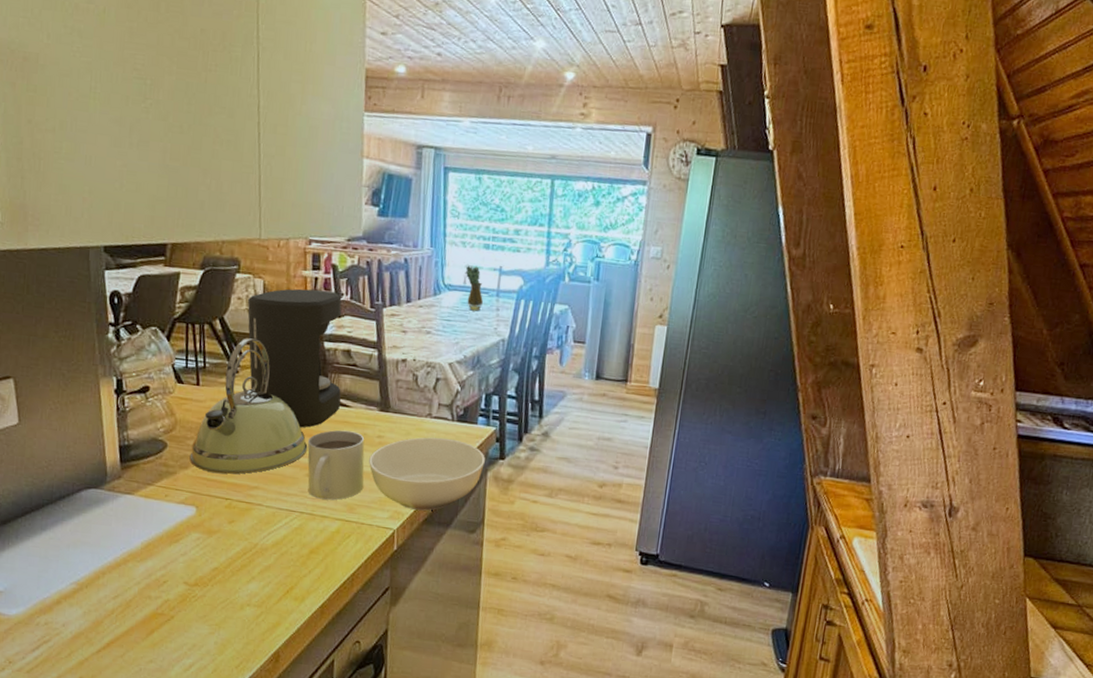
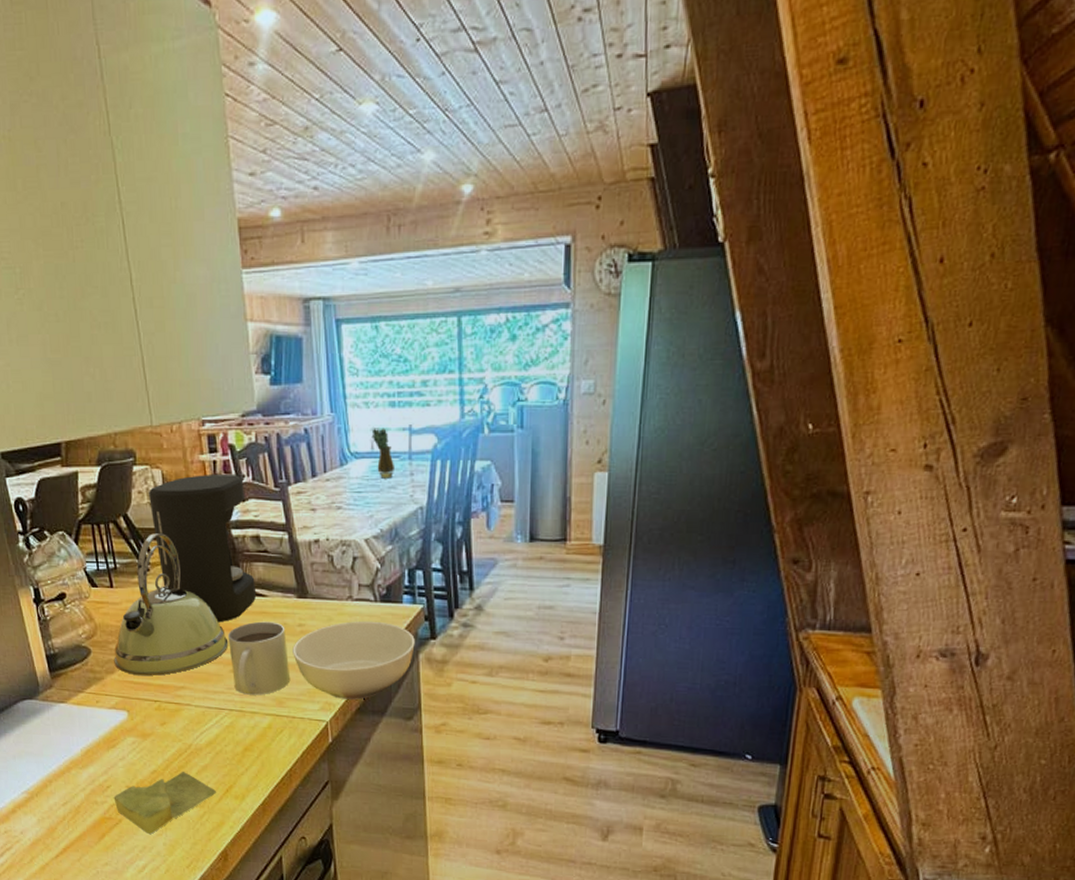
sponge: none [169,569,276,632] -> present [113,771,216,834]

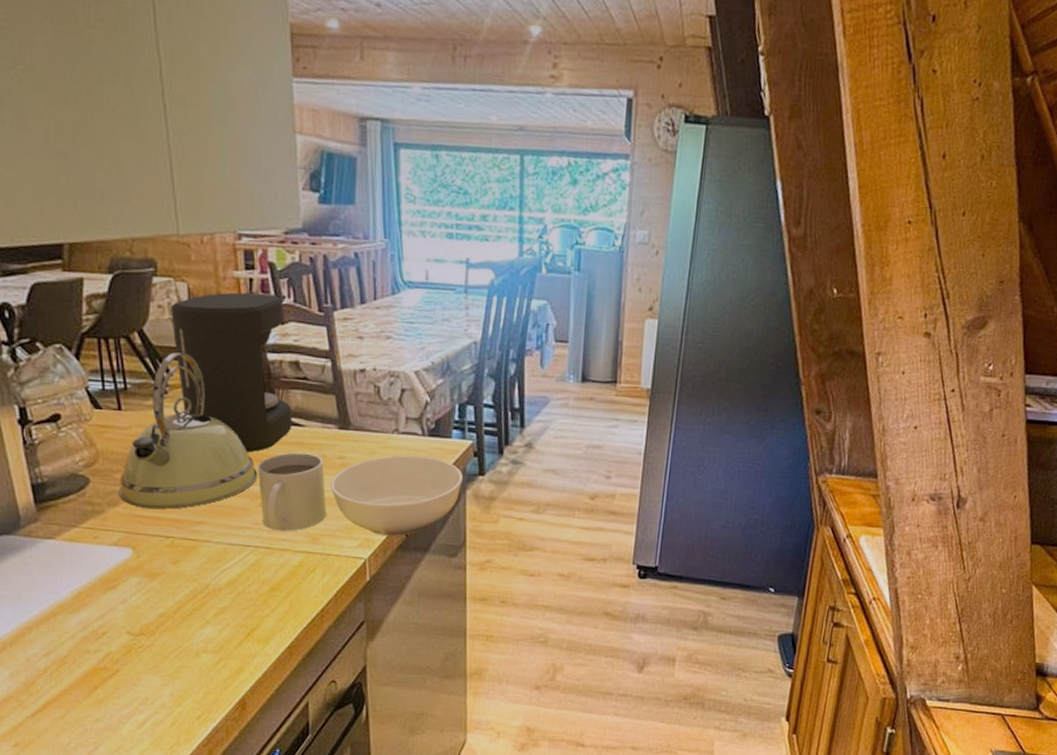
sponge: present [113,771,216,834] -> none [110,613,235,684]
vase: present [371,428,396,479] -> none [426,258,450,311]

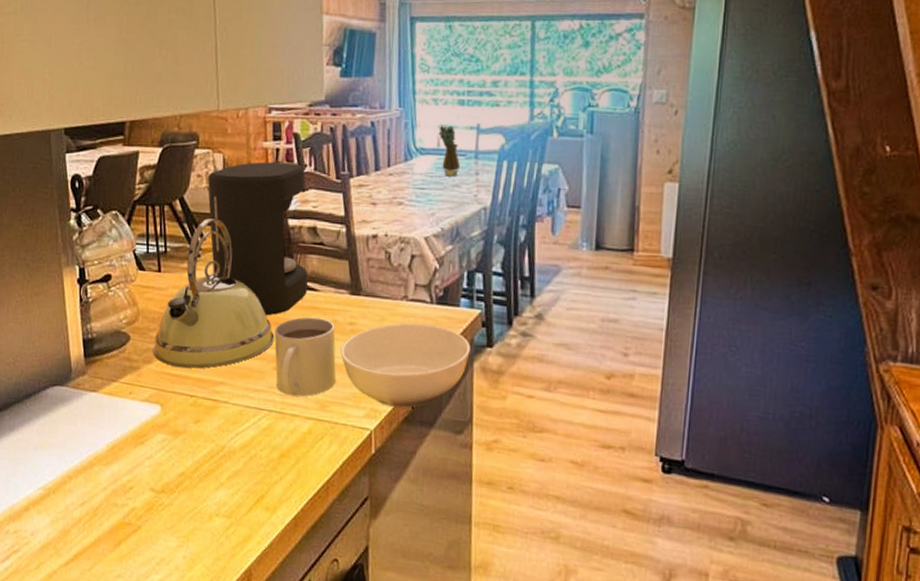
vase: none [426,258,450,311] -> present [438,125,461,177]

